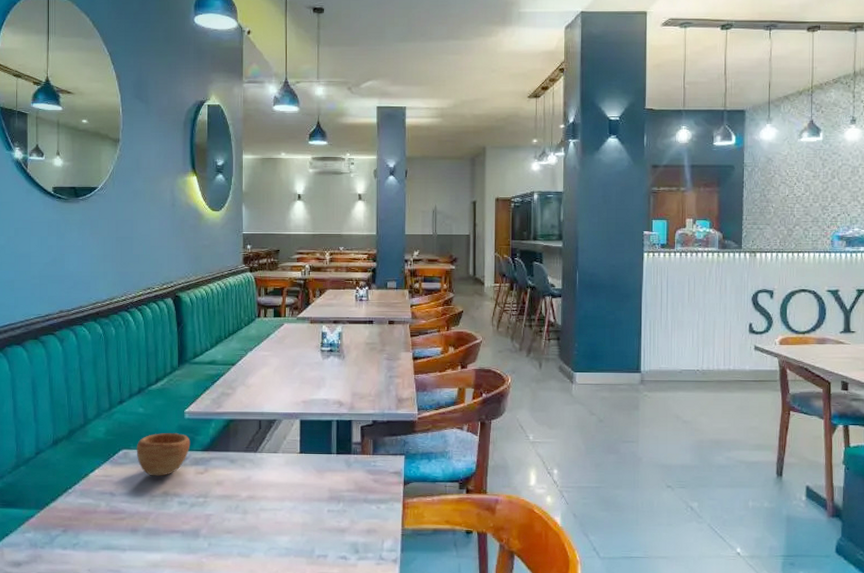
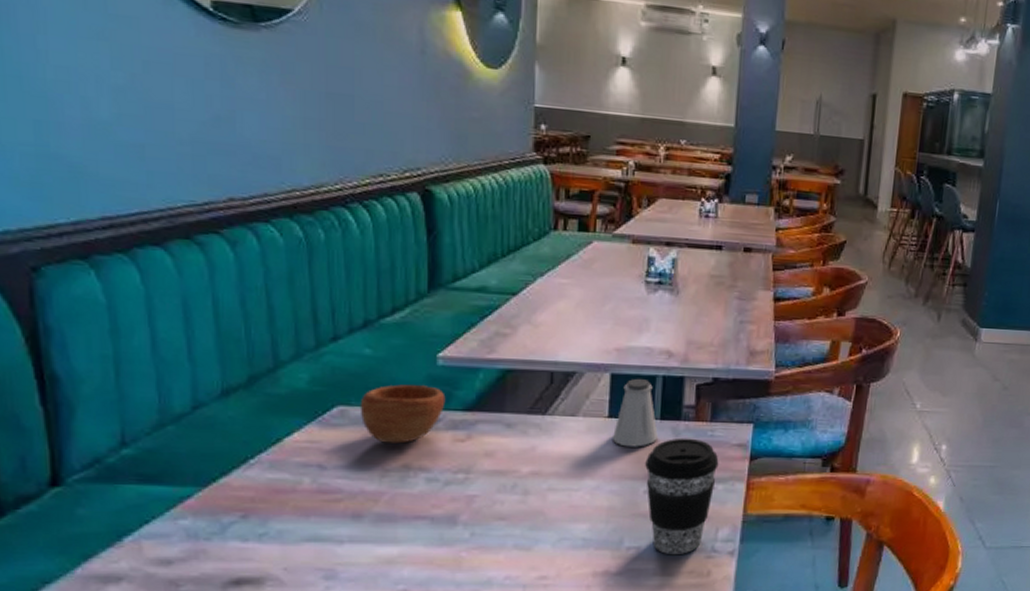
saltshaker: none [304,423,335,476] -> present [613,378,658,447]
coffee cup: none [327,468,381,561] -> present [645,438,719,554]

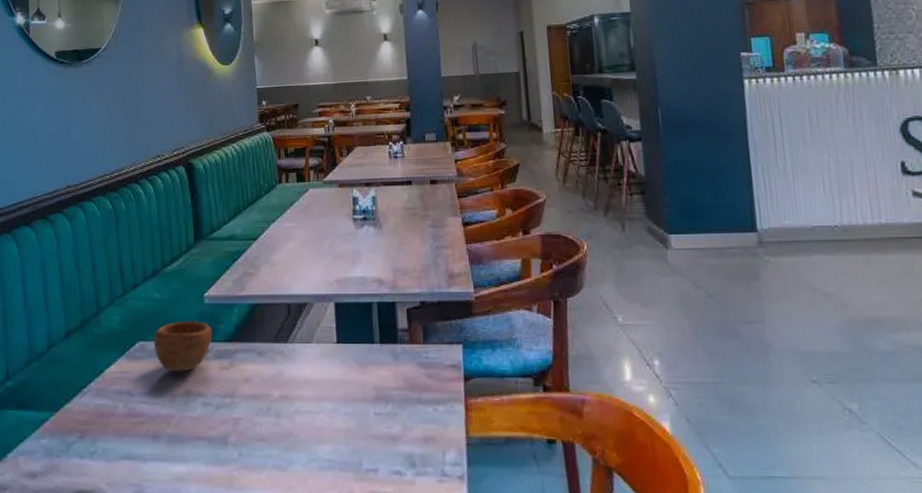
saltshaker: present [613,378,658,447] -> none [342,305,380,370]
coffee cup: present [645,438,719,554] -> none [372,360,437,478]

